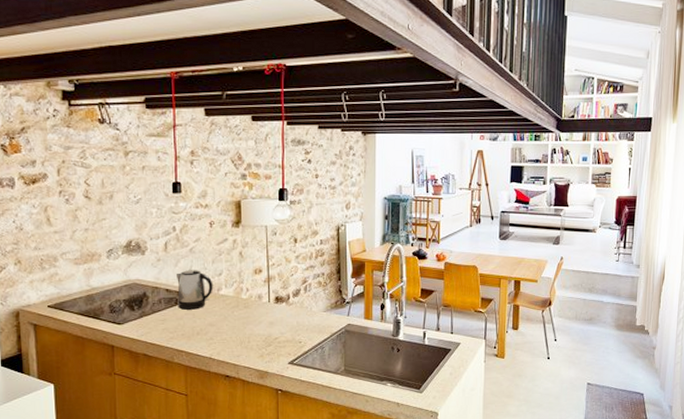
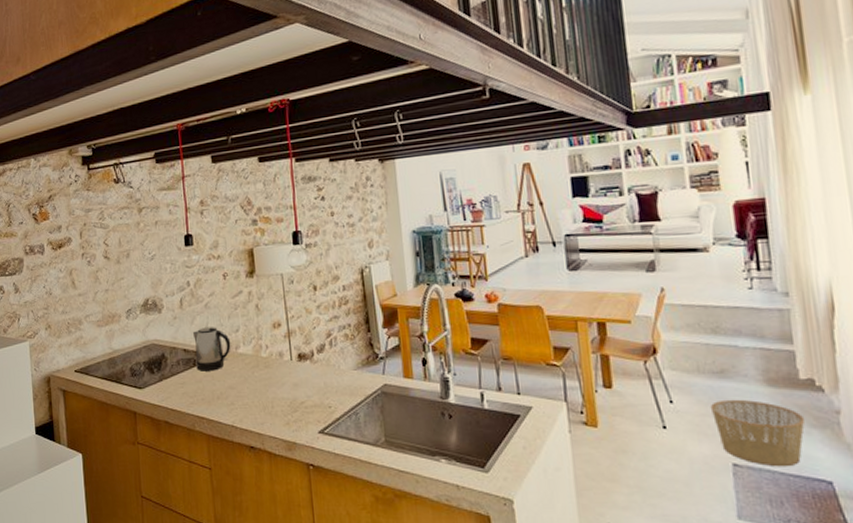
basket: none [579,338,635,384] -> present [710,399,805,466]

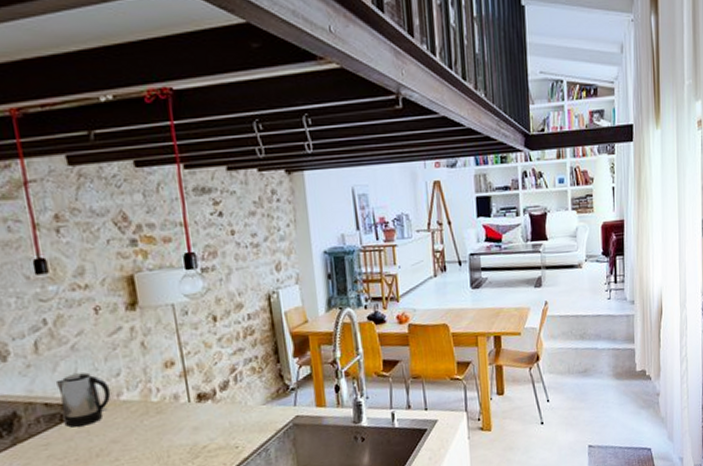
basket: present [710,399,805,466] -> none [575,392,638,444]

